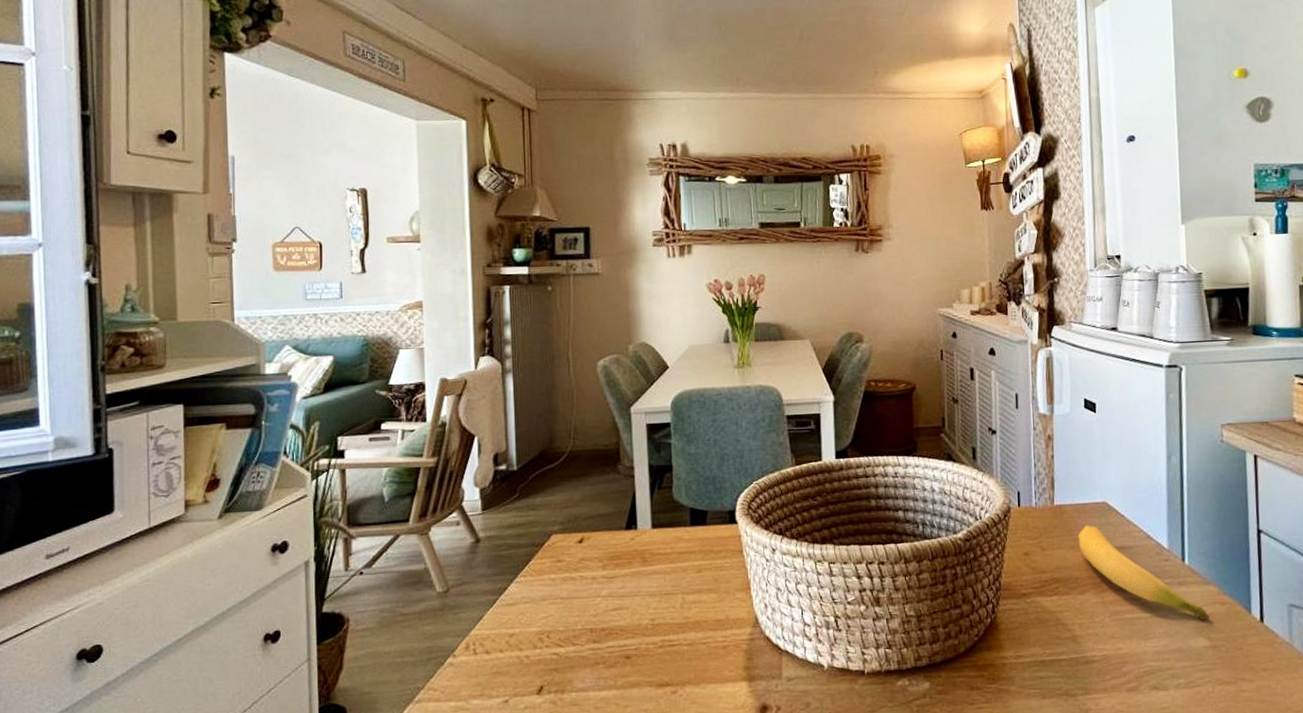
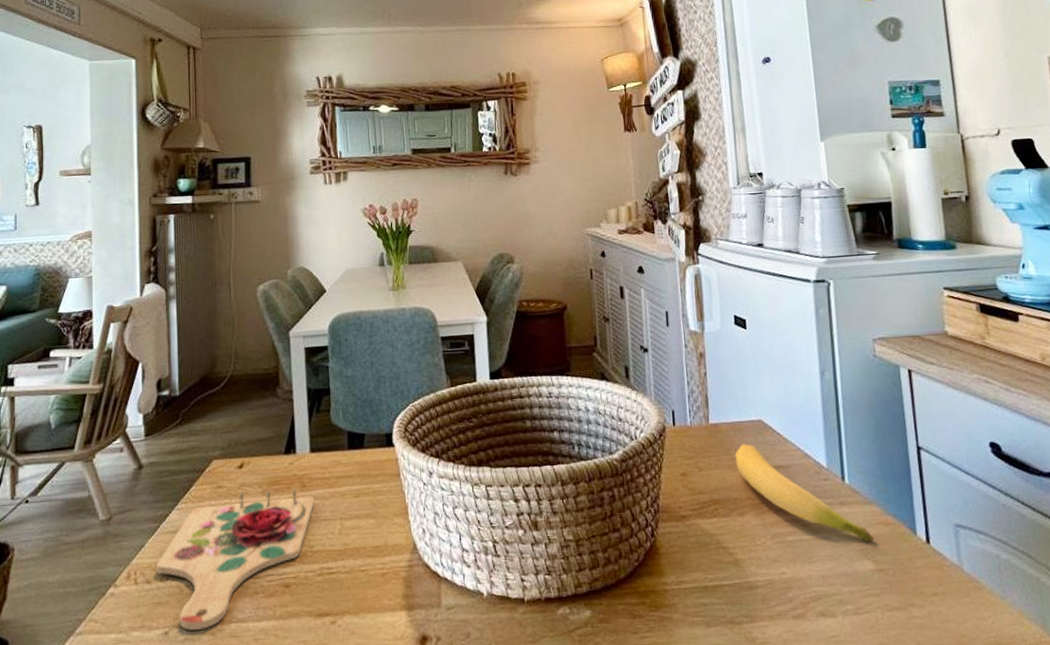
cutting board: none [496,563,656,699] -> present [157,488,315,630]

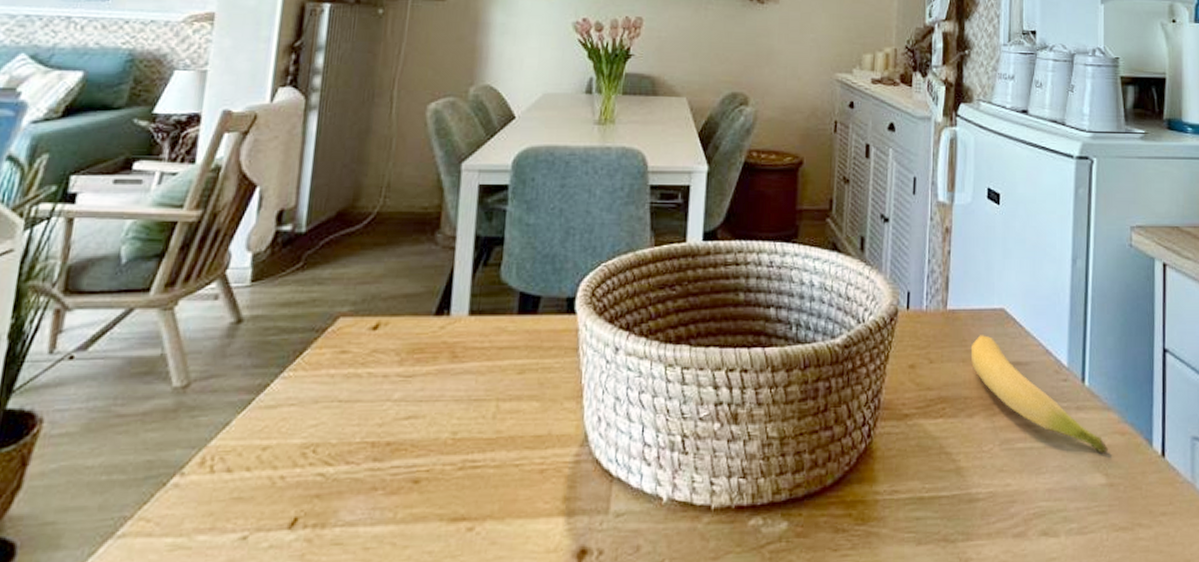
cutting board: present [157,488,315,630] -> none [243,358,467,535]

